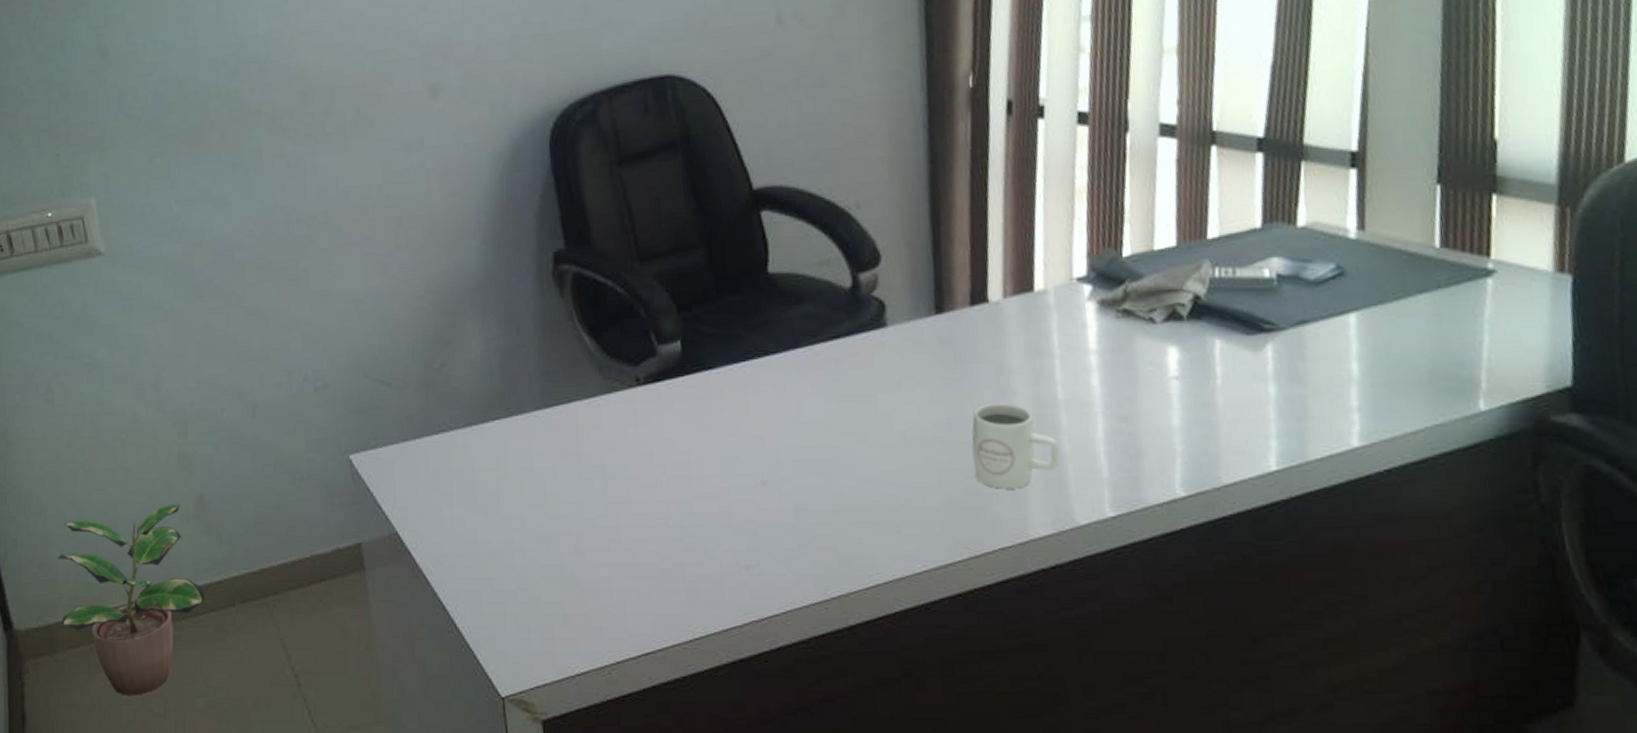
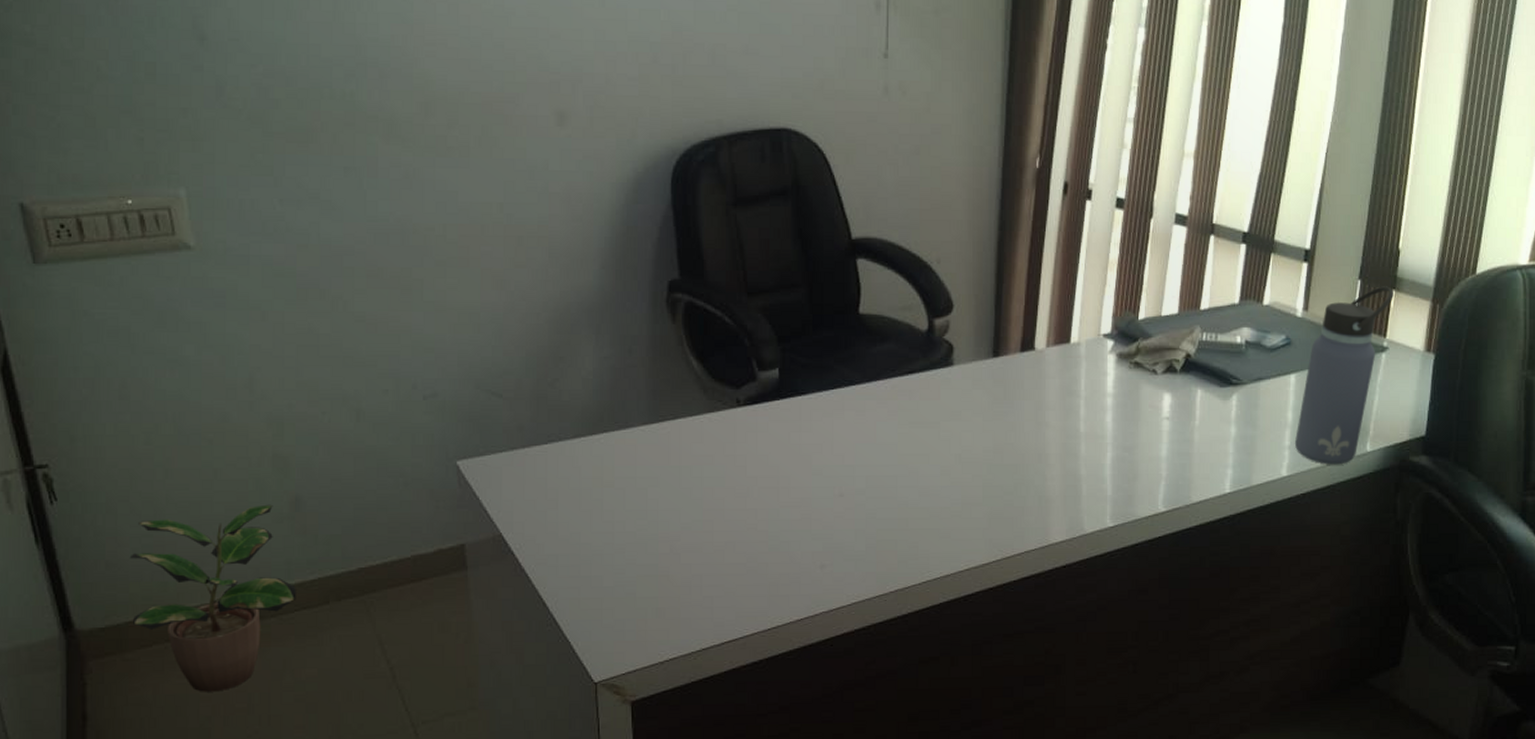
mug: present [971,403,1061,489] -> none [1011,433,1078,503]
water bottle: none [1366,189,1496,431] -> present [1295,286,1395,465]

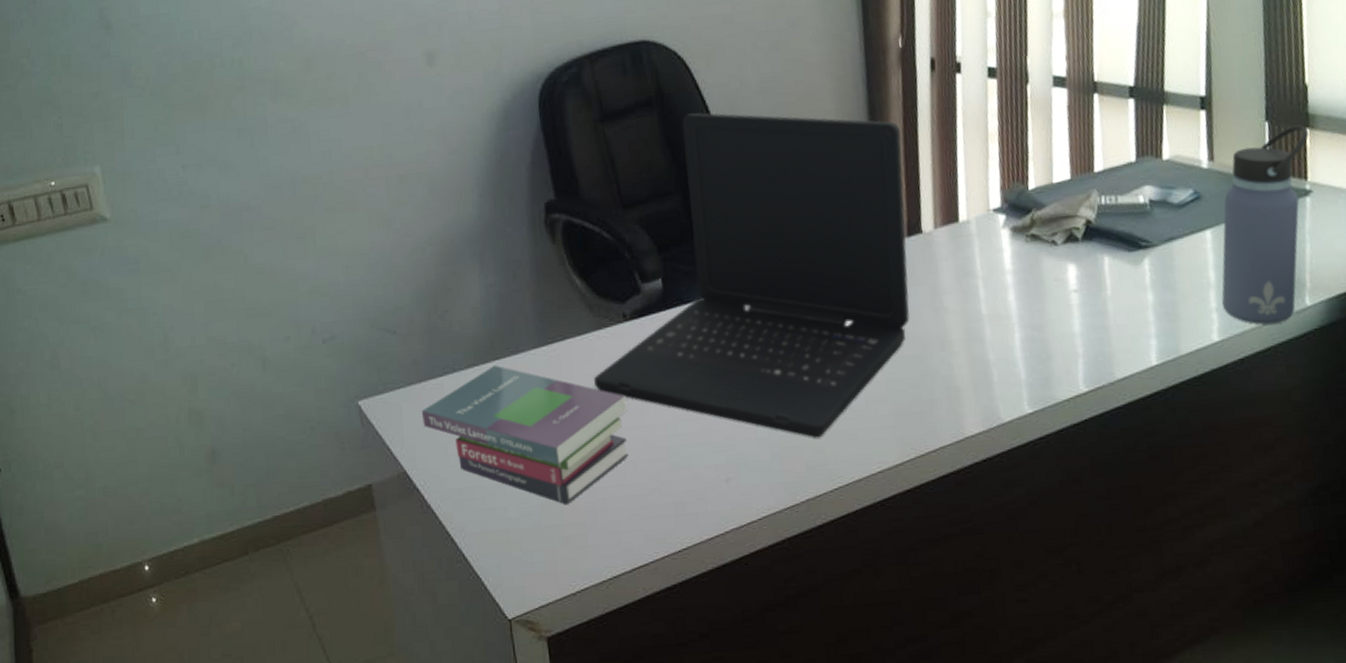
potted plant: present [129,504,296,692] -> none [66,459,218,653]
books: none [522,437,732,579] -> present [421,365,629,505]
laptop: none [702,208,1026,534] -> present [594,113,910,438]

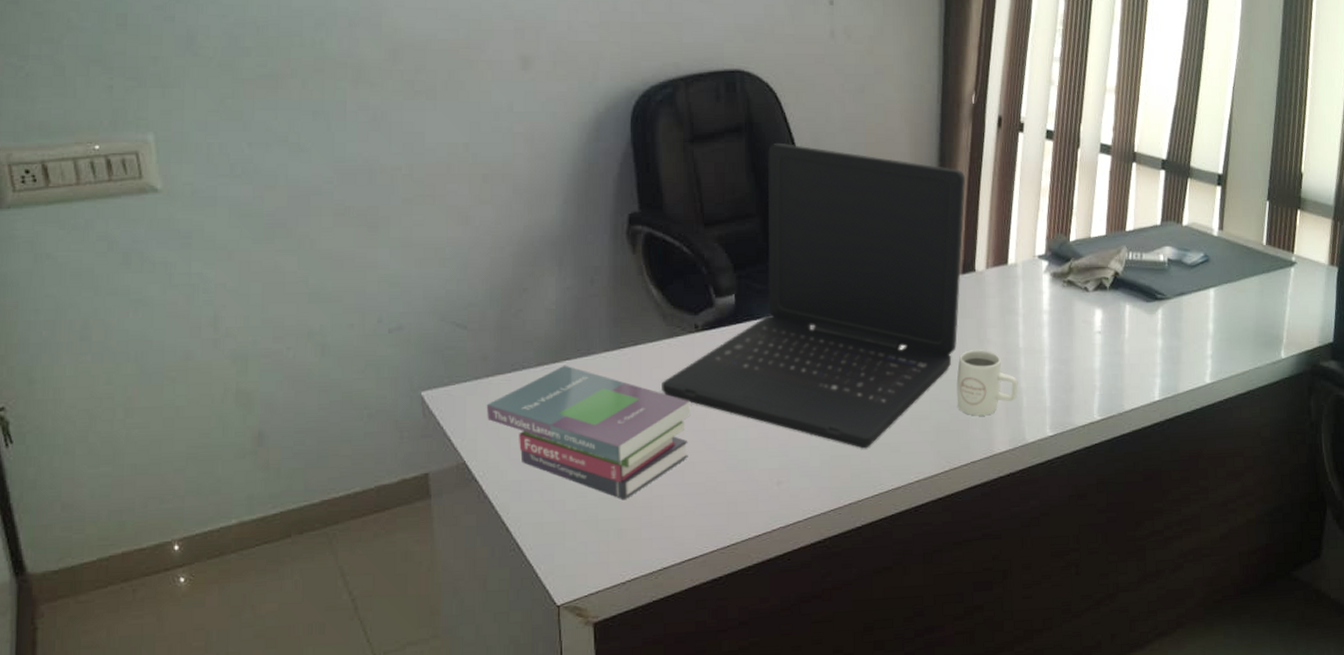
mug: none [913,319,987,395] -> present [956,350,1018,416]
water bottle: present [1221,125,1309,325] -> none [1216,206,1300,372]

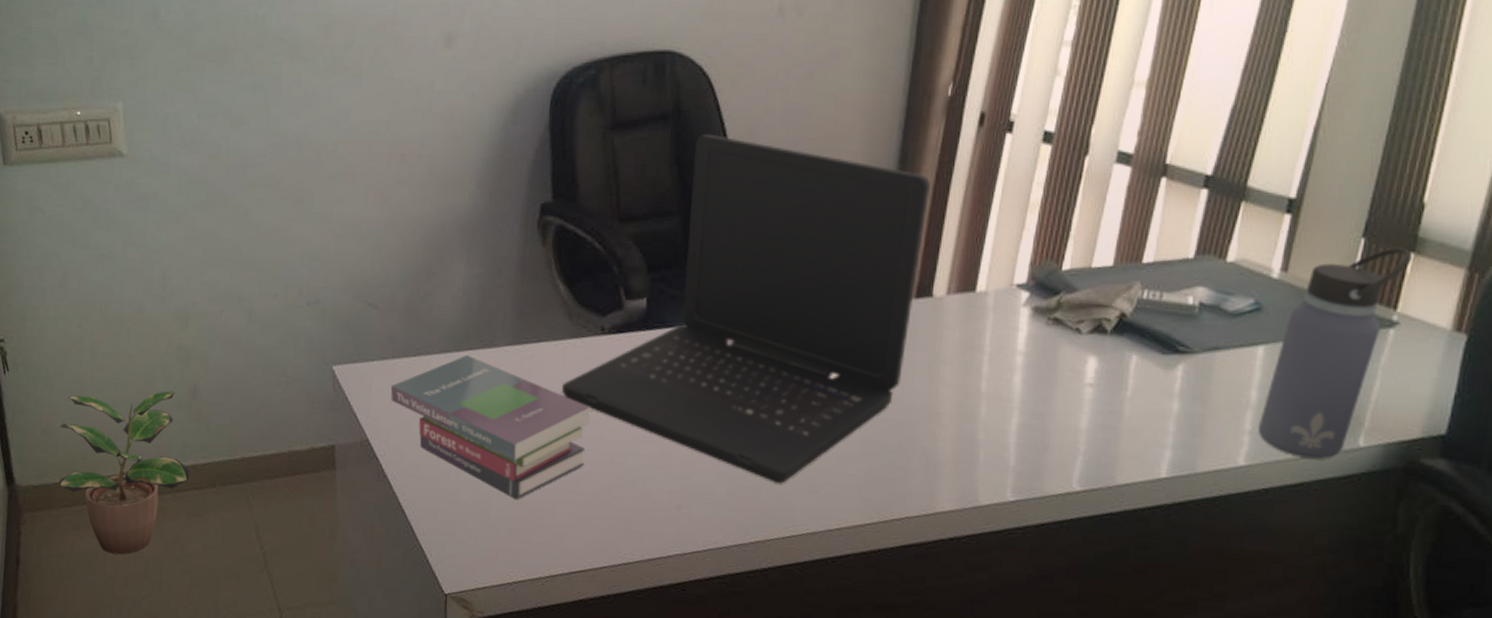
potted plant: none [86,440,257,632] -> present [59,390,189,555]
mug: present [956,350,1018,416] -> none [895,388,975,467]
water bottle: none [1216,206,1300,372] -> present [1258,247,1413,459]

